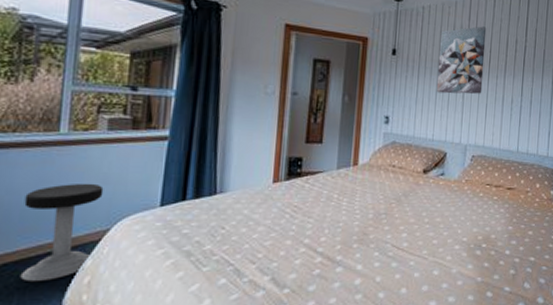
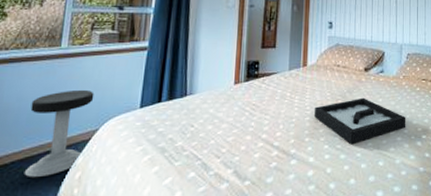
decorative tray: none [365,202,466,252] -> present [315,97,406,145]

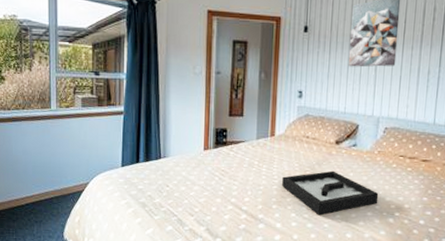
stool: present [24,89,95,177] -> none [34,147,83,218]

